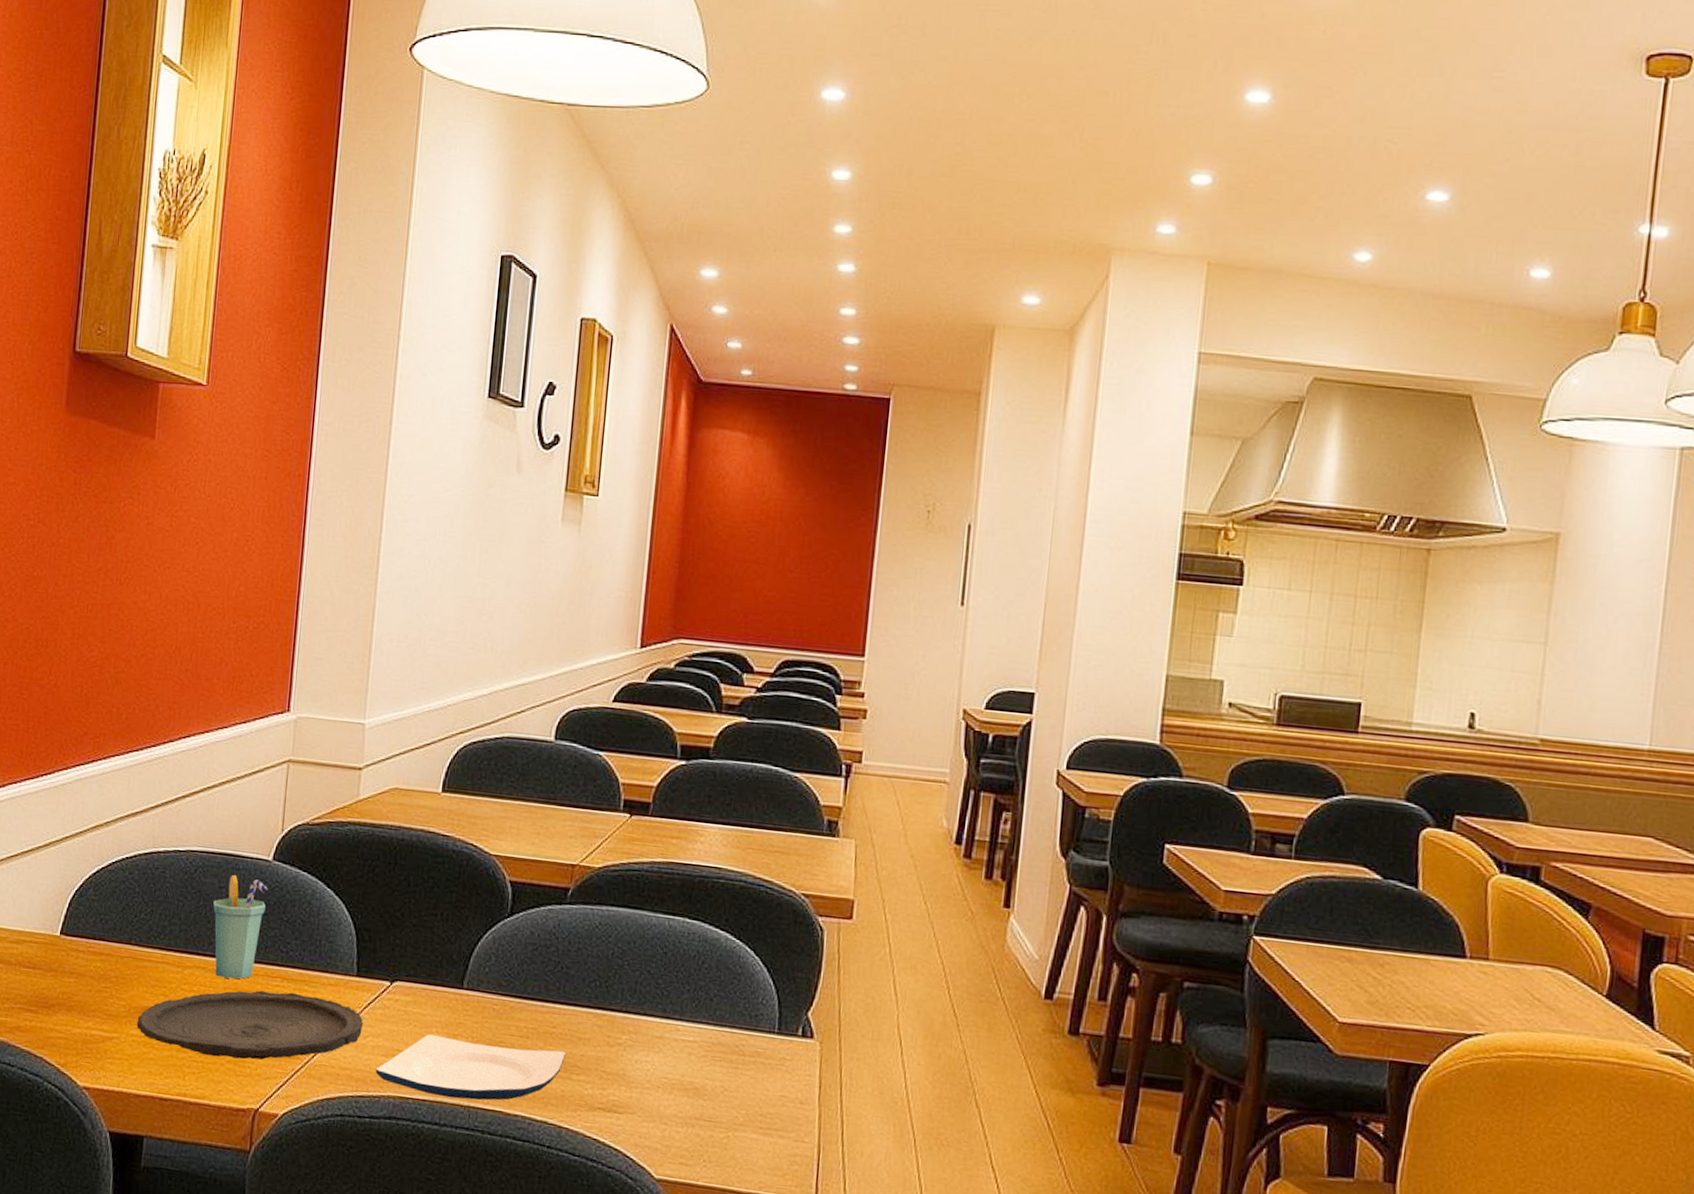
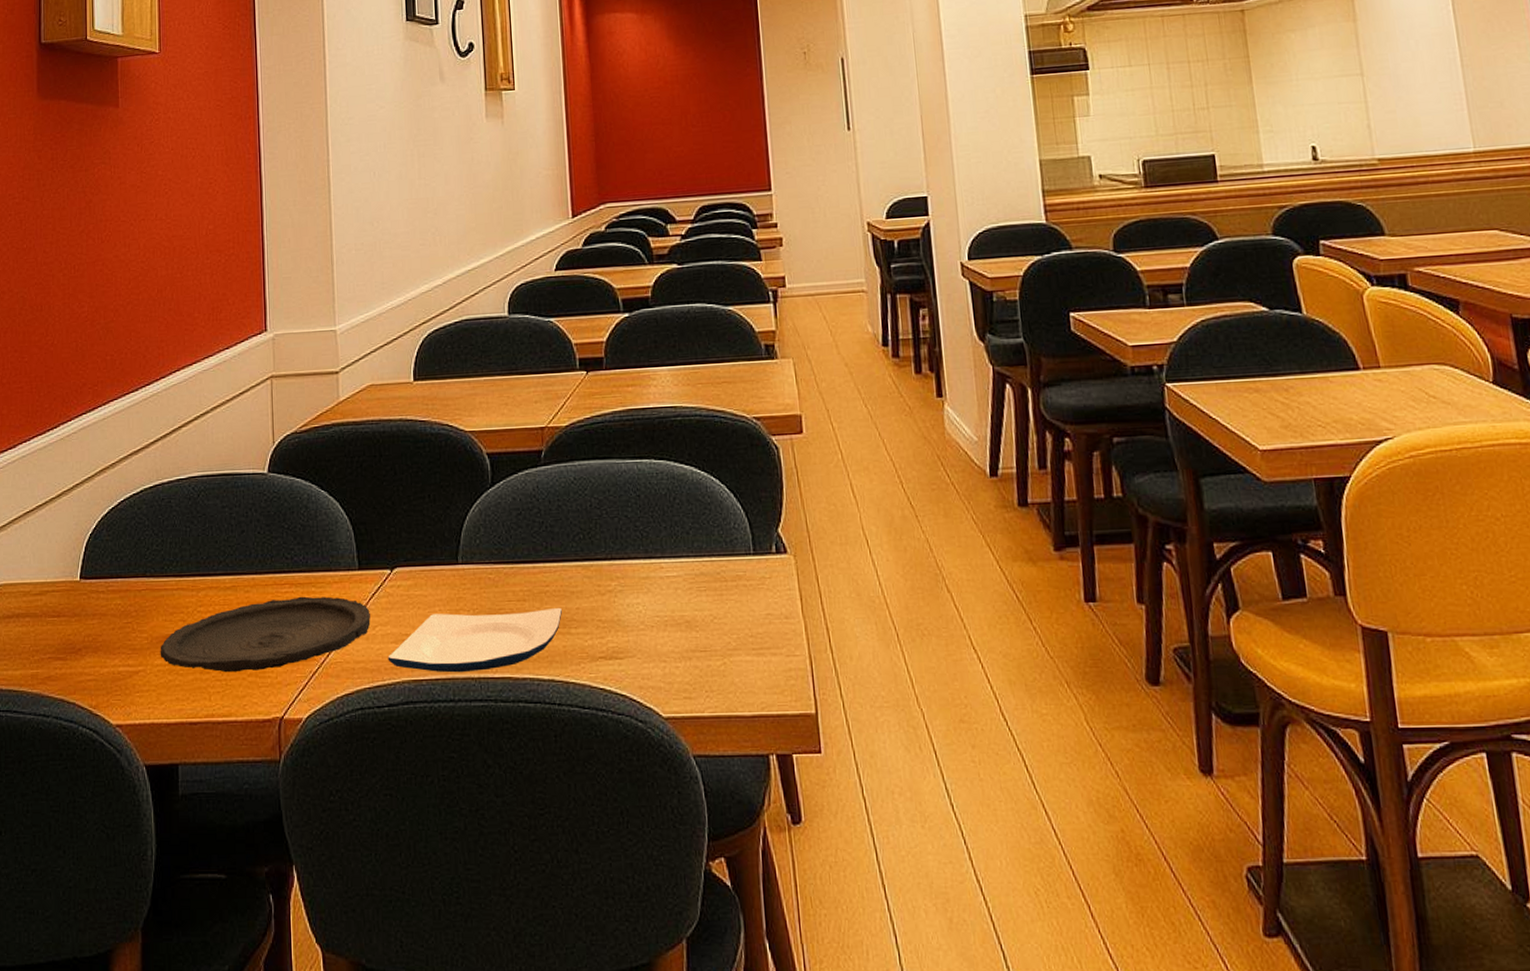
cup: present [213,874,268,979] -> none [218,492,267,594]

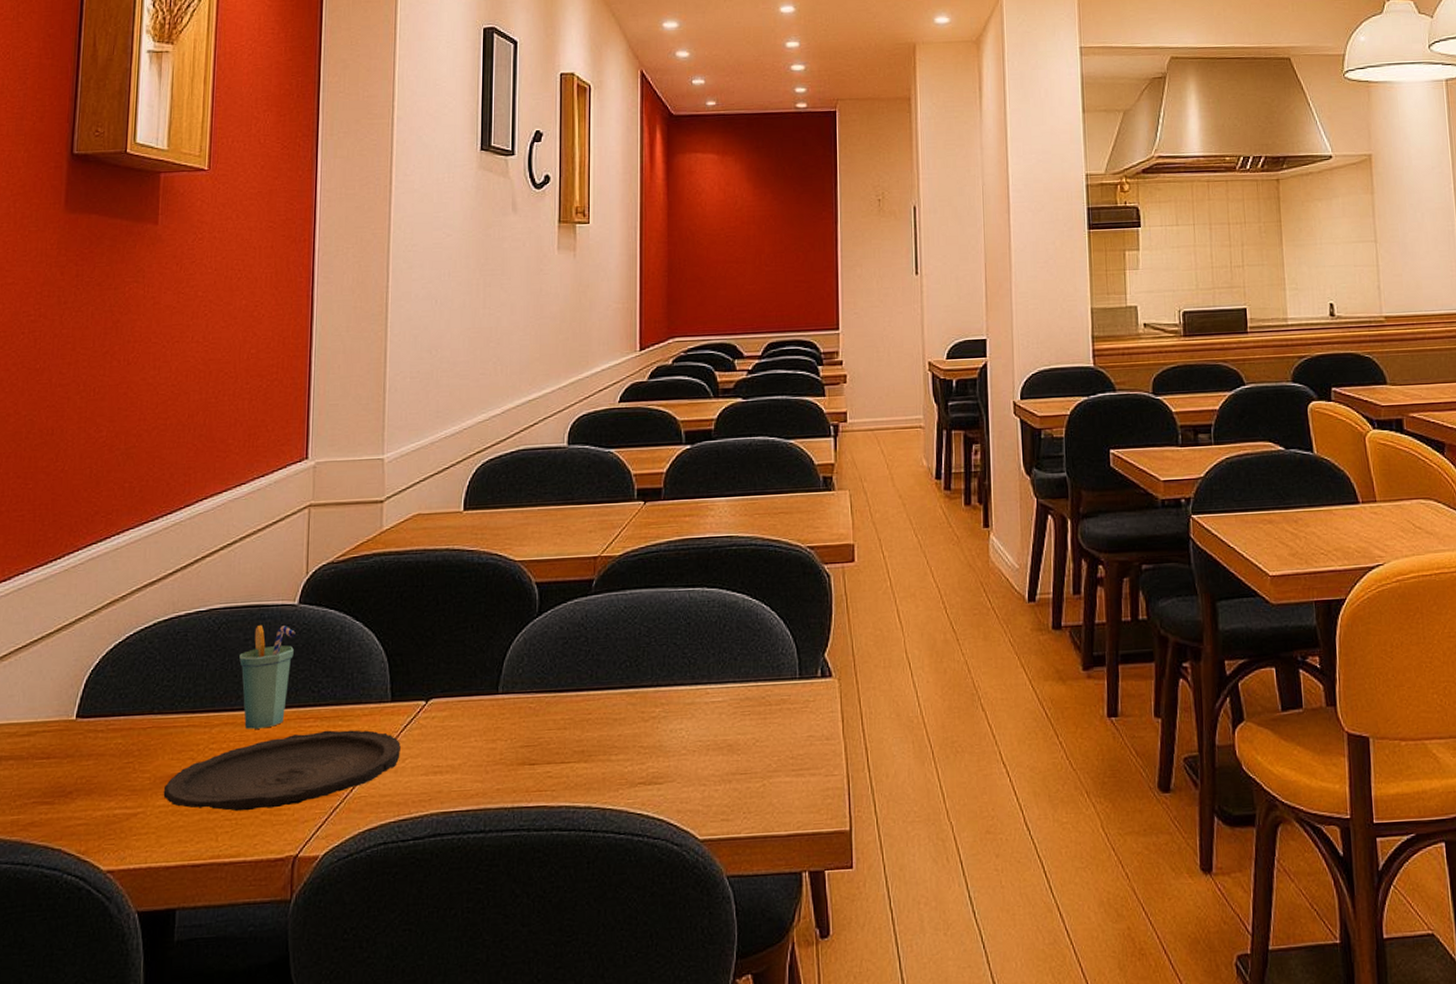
cup: none [218,492,267,594] -> present [239,624,296,729]
plate: present [388,608,562,673] -> none [416,735,603,804]

